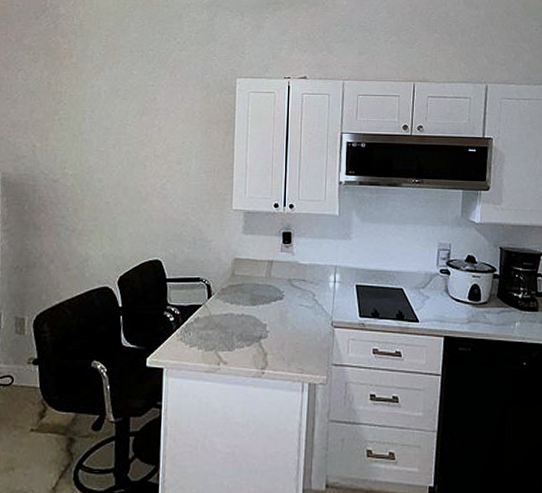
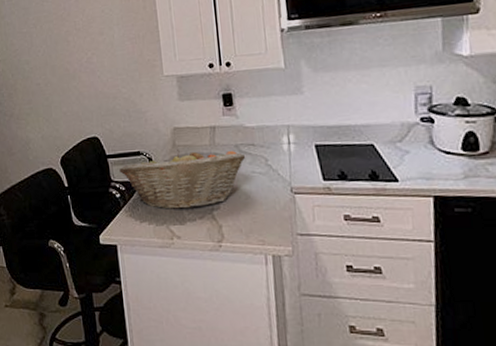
fruit basket: none [177,279,297,337] -> present [119,149,246,210]

